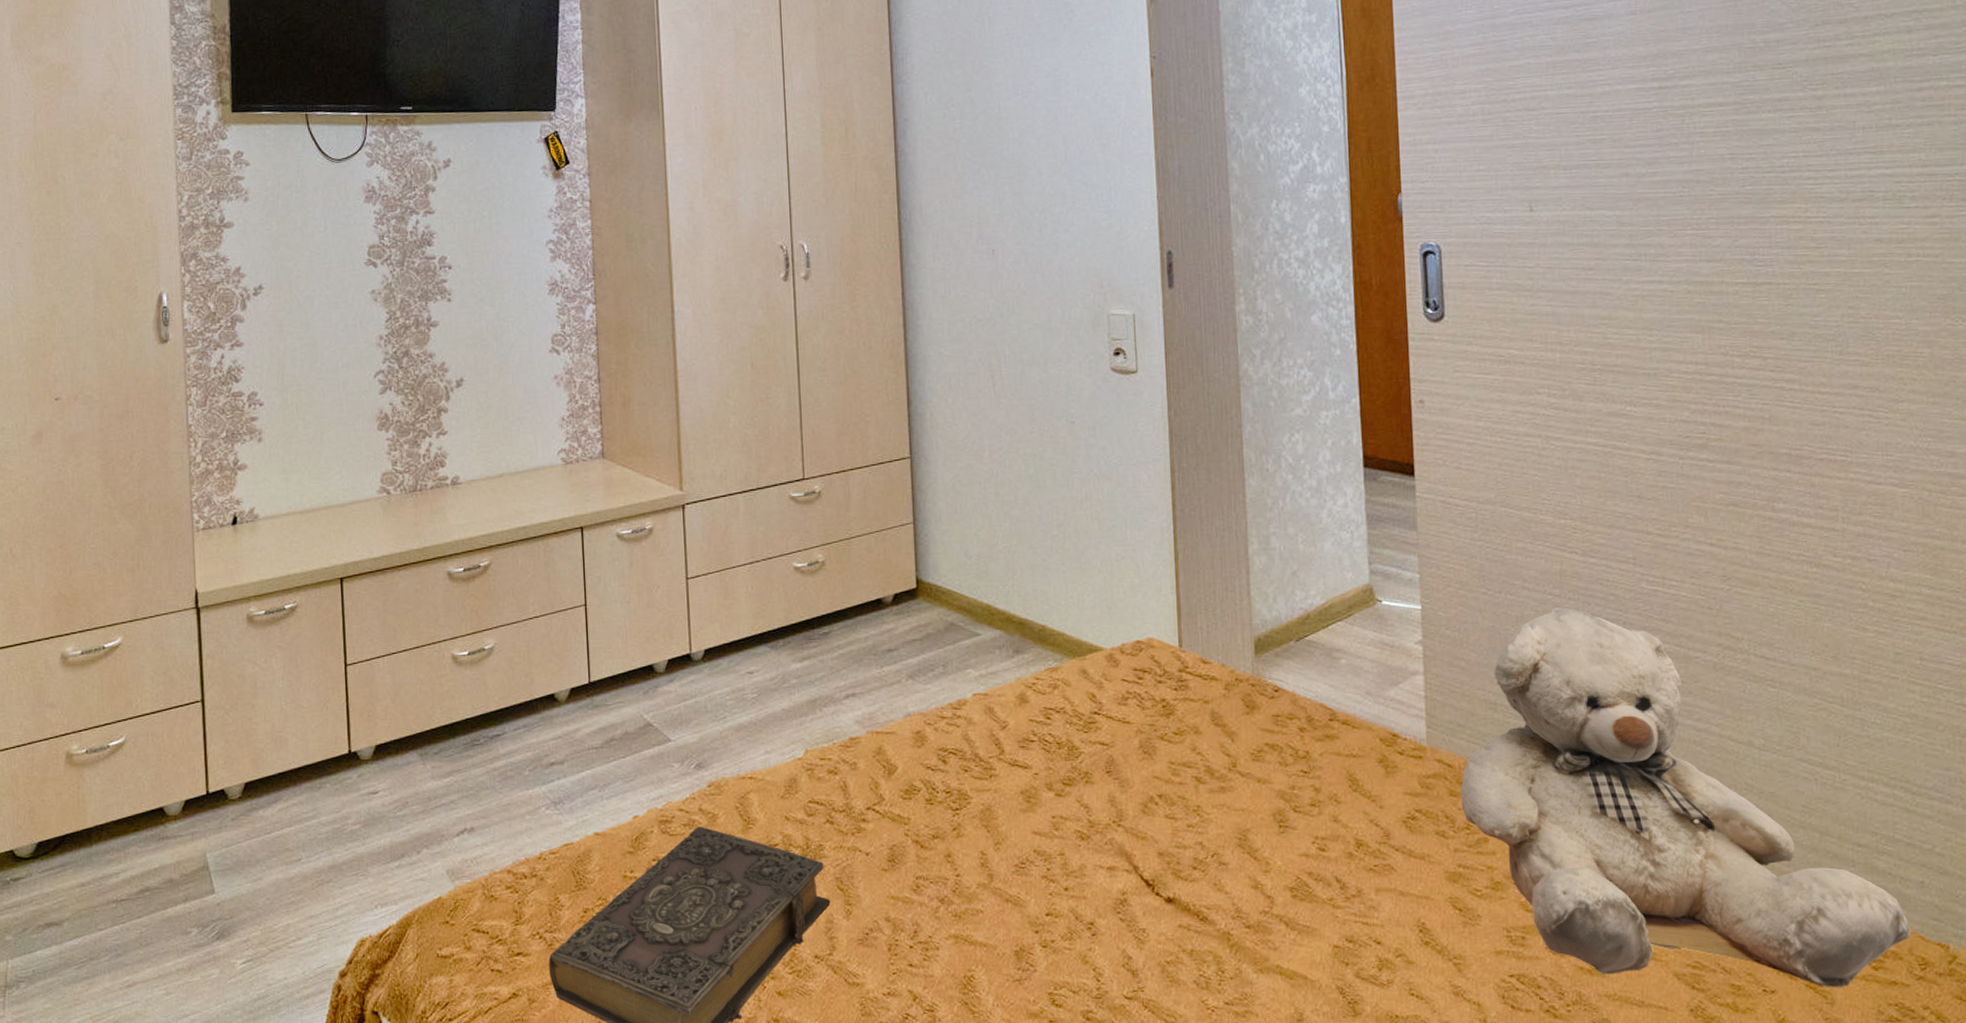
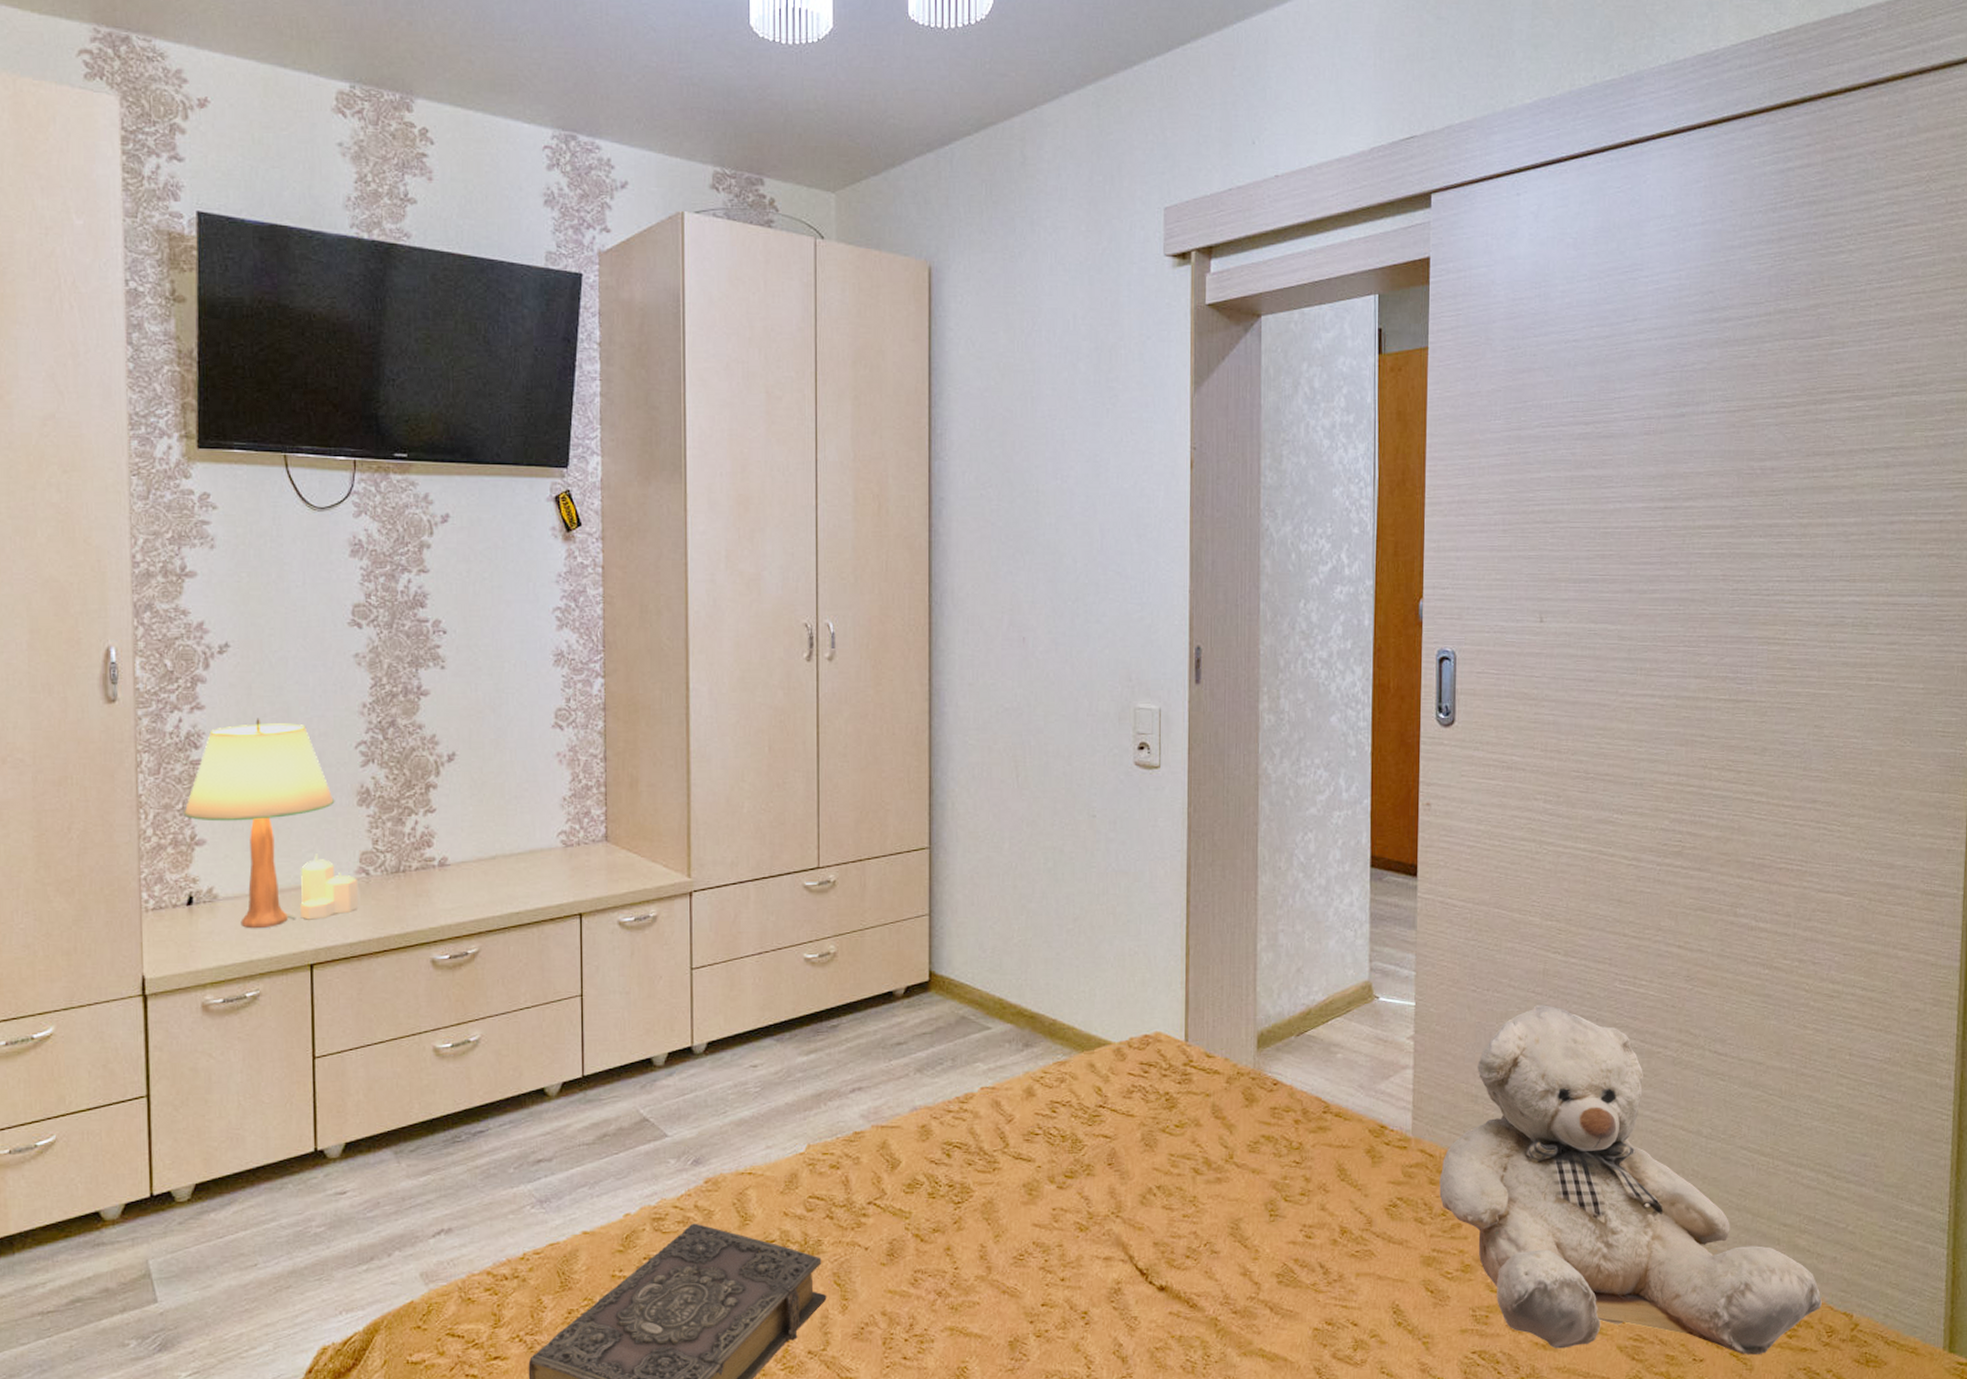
table lamp: none [226,352,358,546] -> present [182,718,335,929]
candle: none [330,475,382,537] -> present [300,854,359,920]

